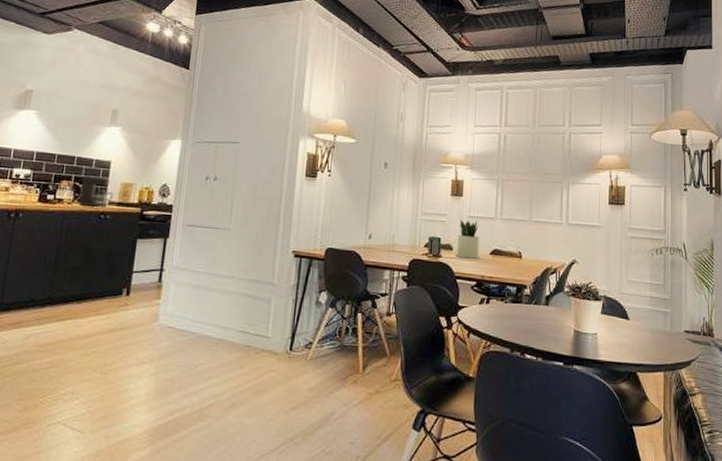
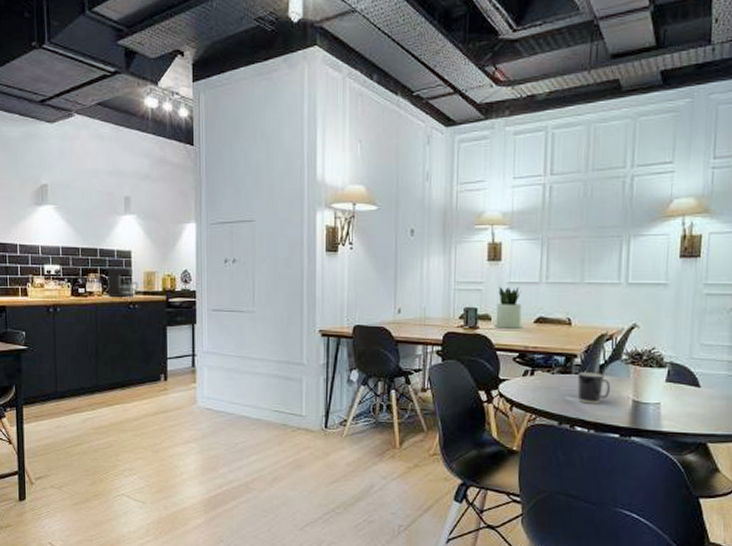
mug: none [527,302,556,333] -> present [577,372,611,404]

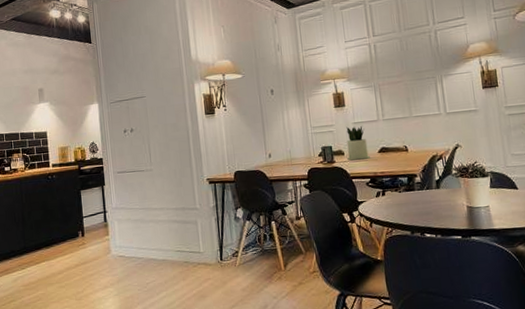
coffee maker: present [108,267,138,298] -> none [28,145,55,171]
mug: present [577,372,611,404] -> none [420,187,448,214]

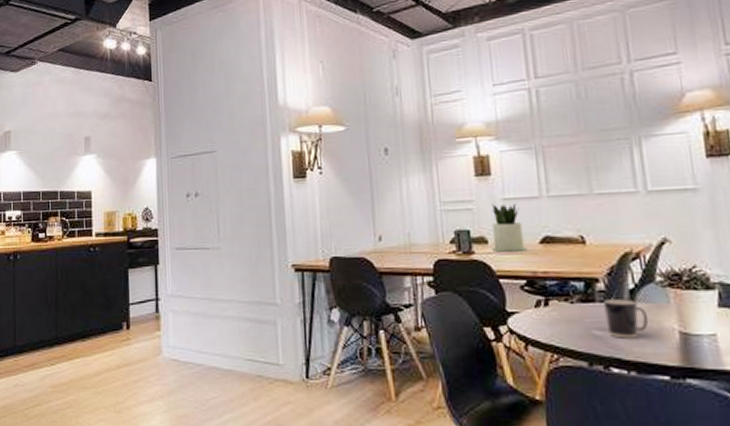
mug: none [420,187,448,214] -> present [603,299,649,338]

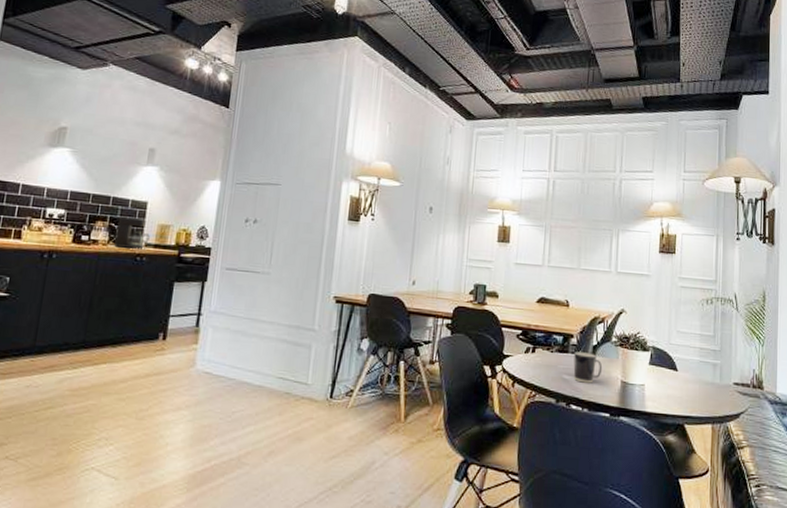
coffee maker: none [68,208,99,241] -> present [114,216,150,250]
planter: present [491,203,527,253] -> none [500,266,526,308]

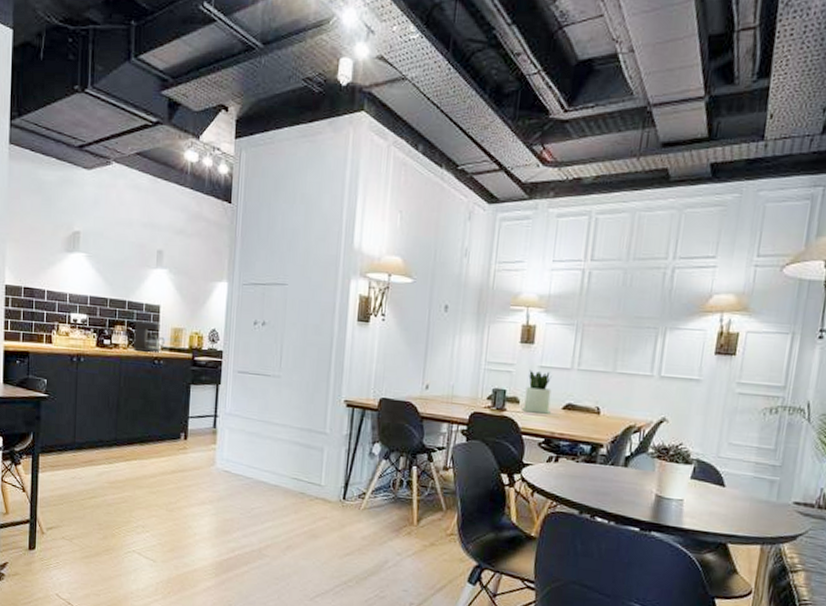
planter: none [500,266,526,308] -> present [521,369,552,415]
mug: present [573,351,603,383] -> none [600,462,635,496]

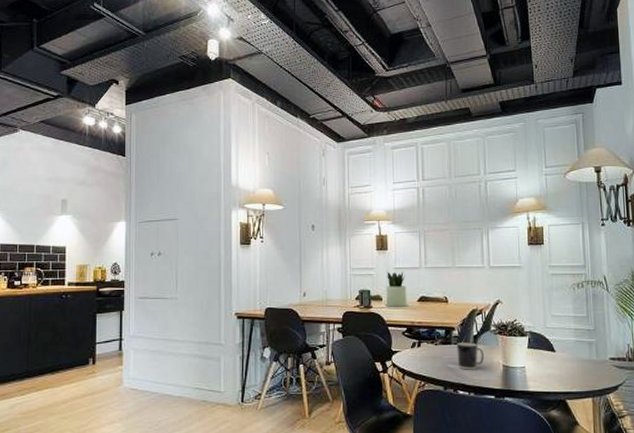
coffee maker: present [134,320,165,354] -> none [42,261,71,289]
mug: none [600,462,635,496] -> present [457,342,485,370]

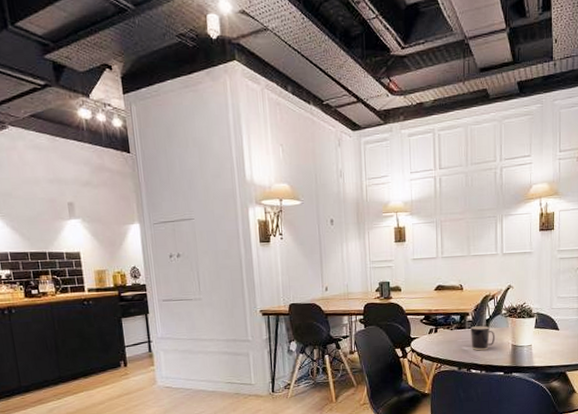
planter: present [384,271,409,308] -> none [403,262,426,298]

